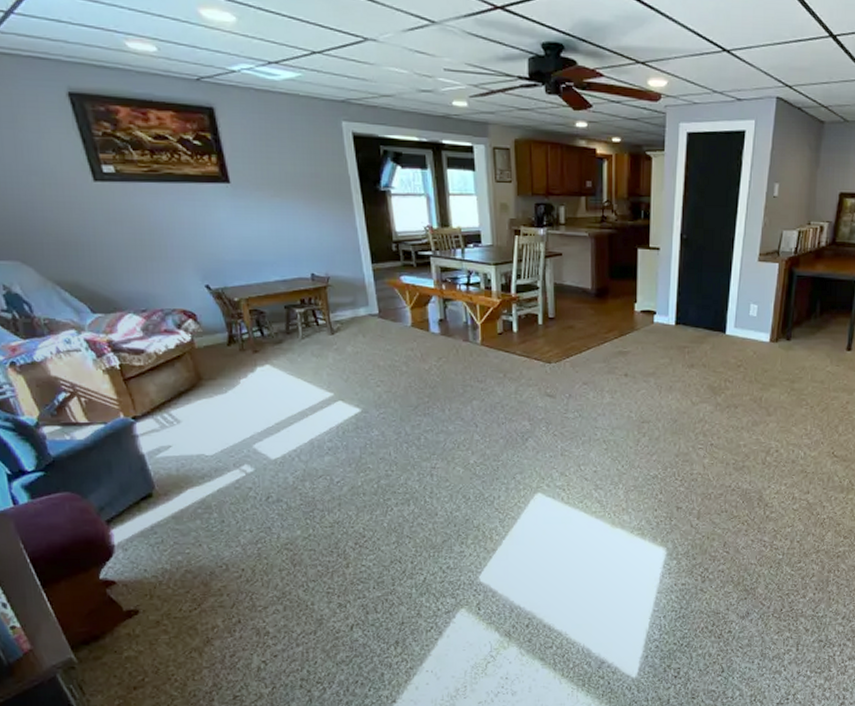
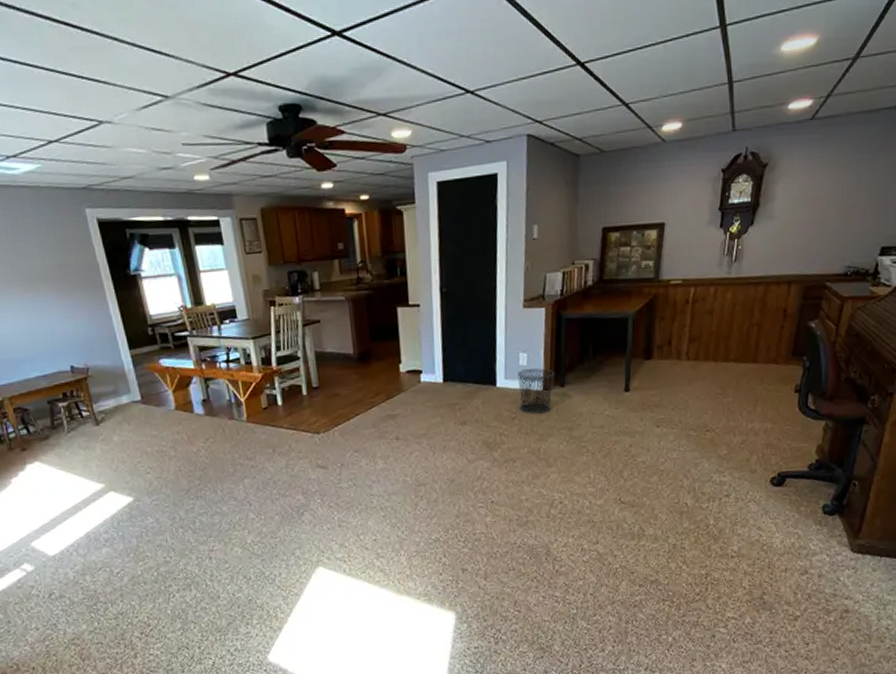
waste bin: none [746,320,783,364] -> present [517,368,555,414]

